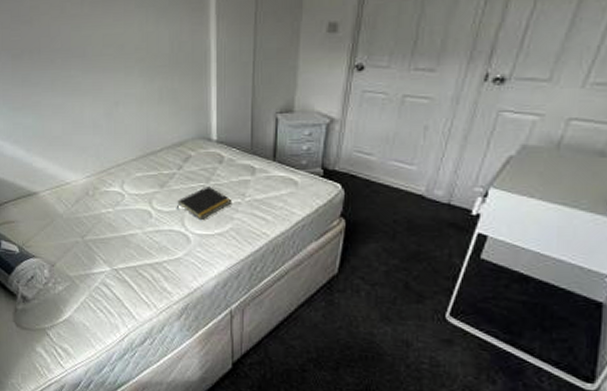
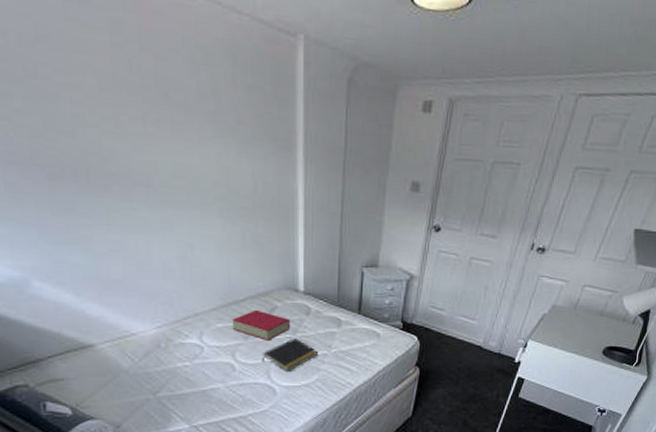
book: none [149,159,203,189] -> present [232,309,290,341]

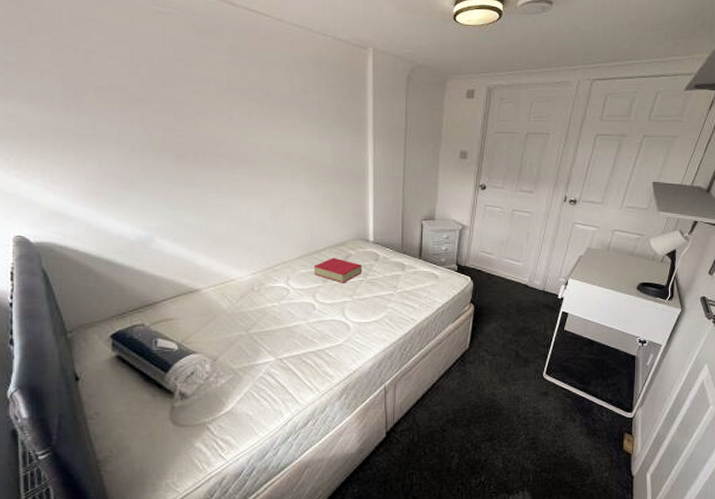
notepad: present [263,338,319,371] -> none [339,281,386,309]

